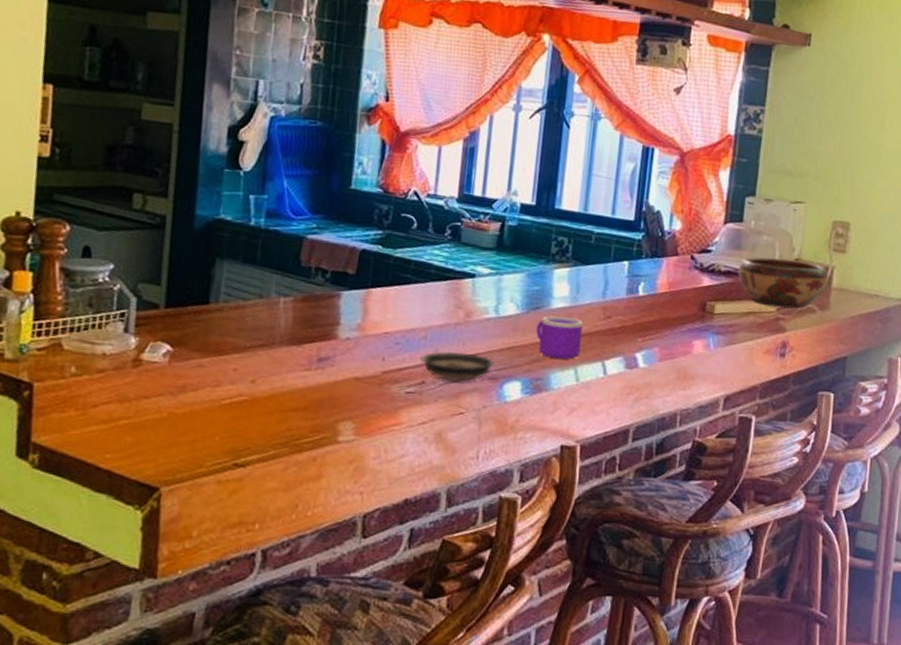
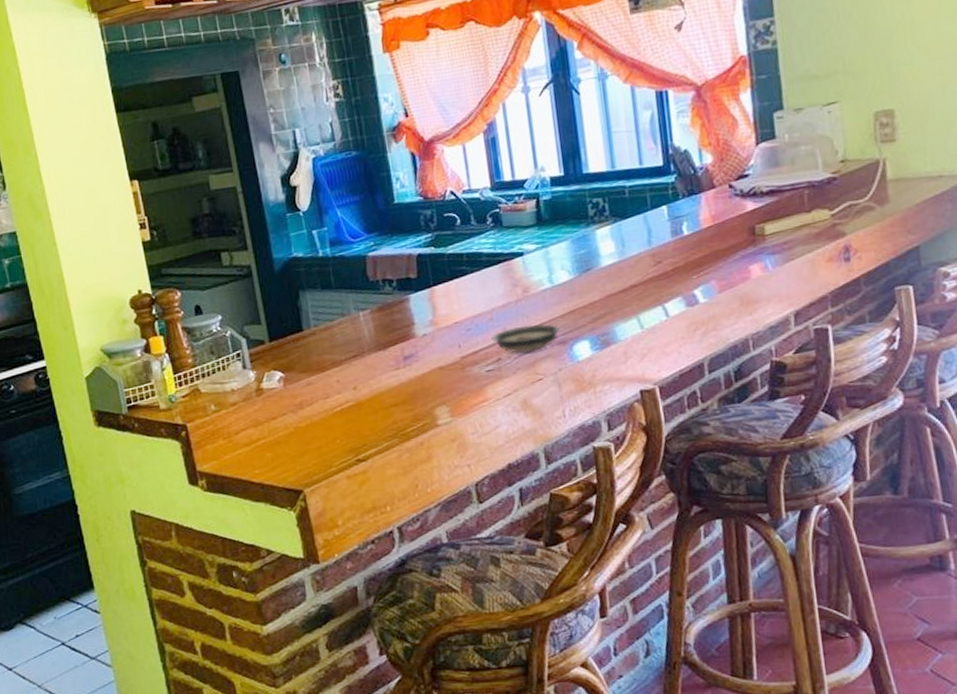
mug: present [536,315,583,360] -> none [591,270,639,313]
decorative bowl: present [738,257,829,309] -> none [781,160,883,215]

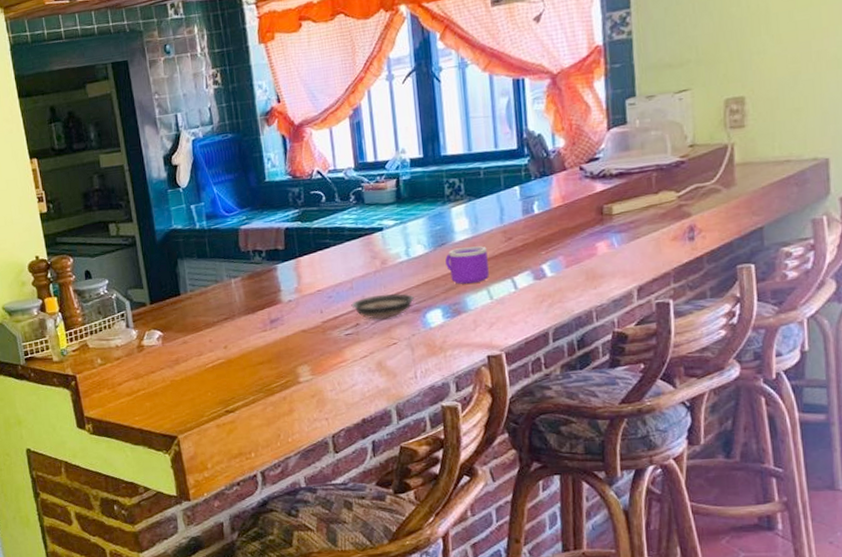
mug: none [591,270,639,313] -> present [445,246,489,284]

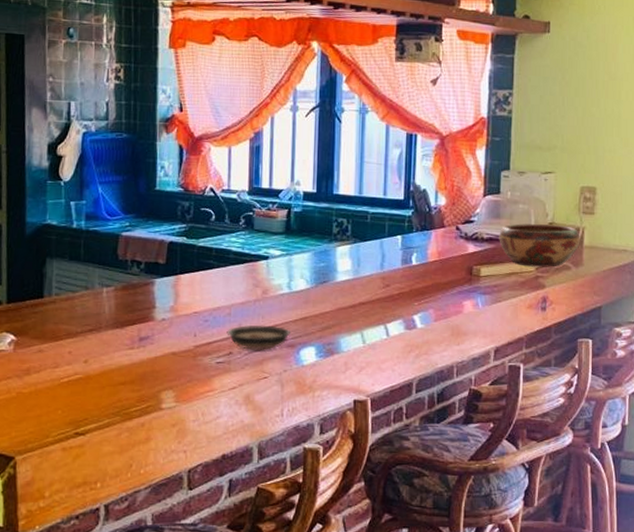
mug: present [445,246,489,284] -> none [325,288,365,325]
decorative bowl: none [630,145,730,197] -> present [499,223,580,268]

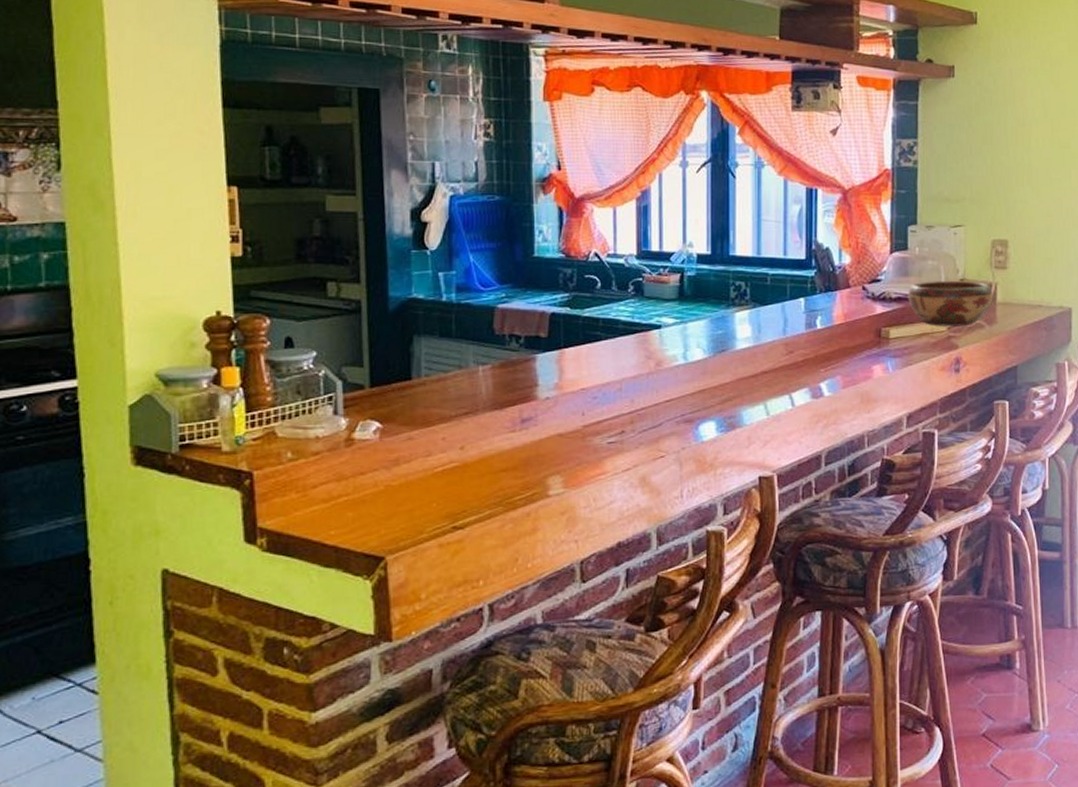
saucer: present [227,325,291,350] -> none [618,399,689,427]

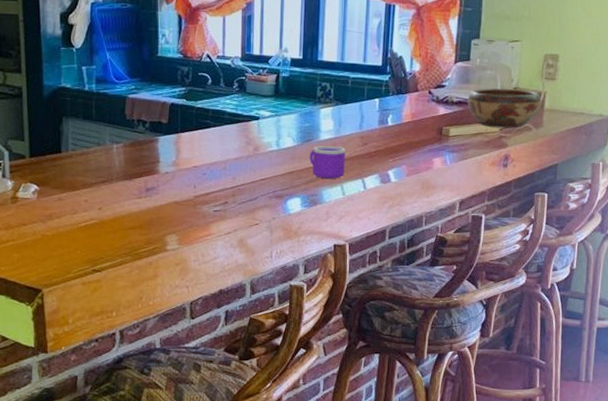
mug: none [724,357,767,396] -> present [309,146,345,179]

